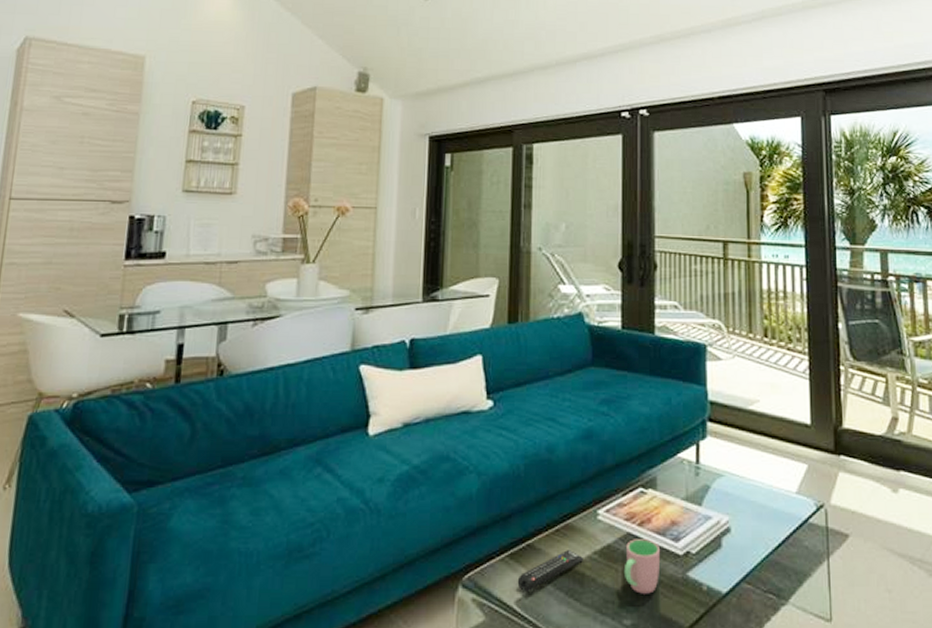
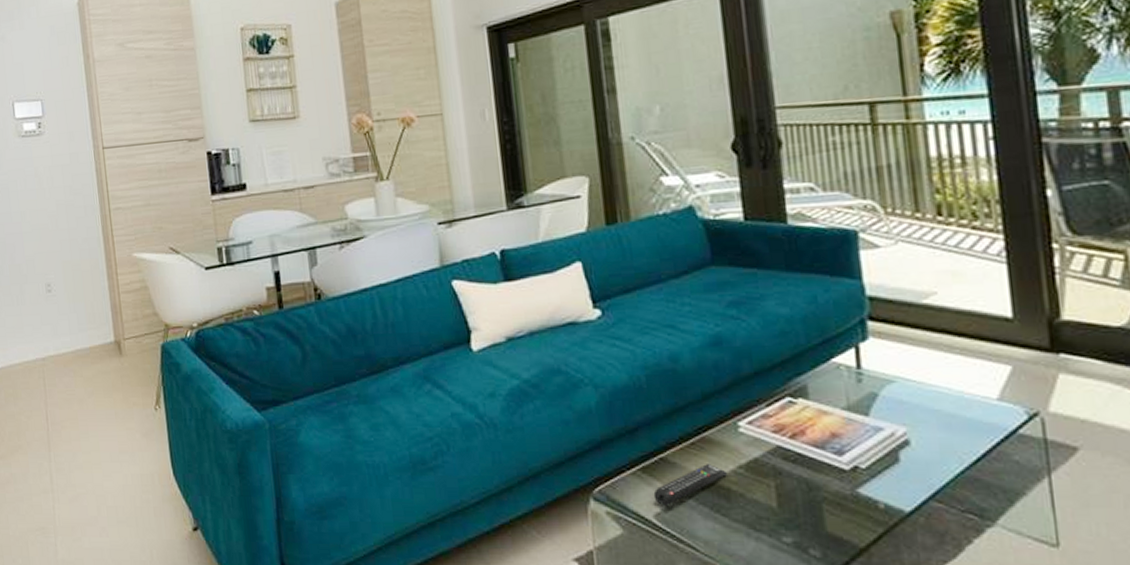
cup: present [623,539,659,594] -> none [777,453,822,511]

